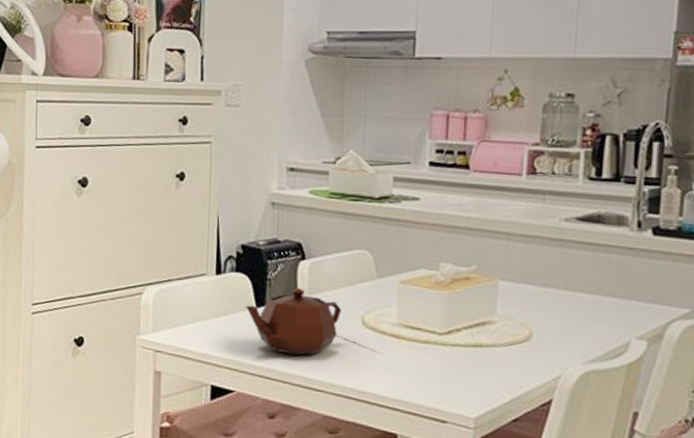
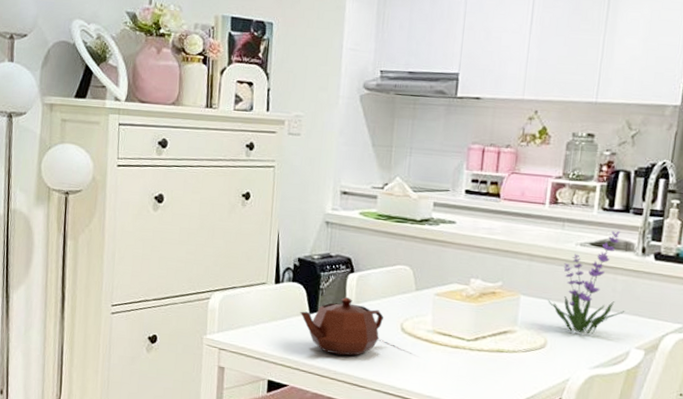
plant: none [531,202,622,324] -> present [548,230,625,335]

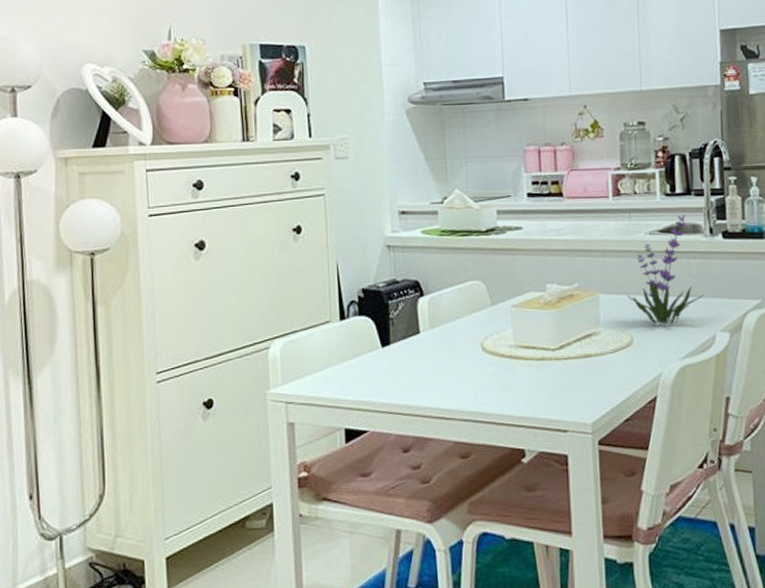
teapot: present [300,297,384,356] -> none [371,323,463,388]

